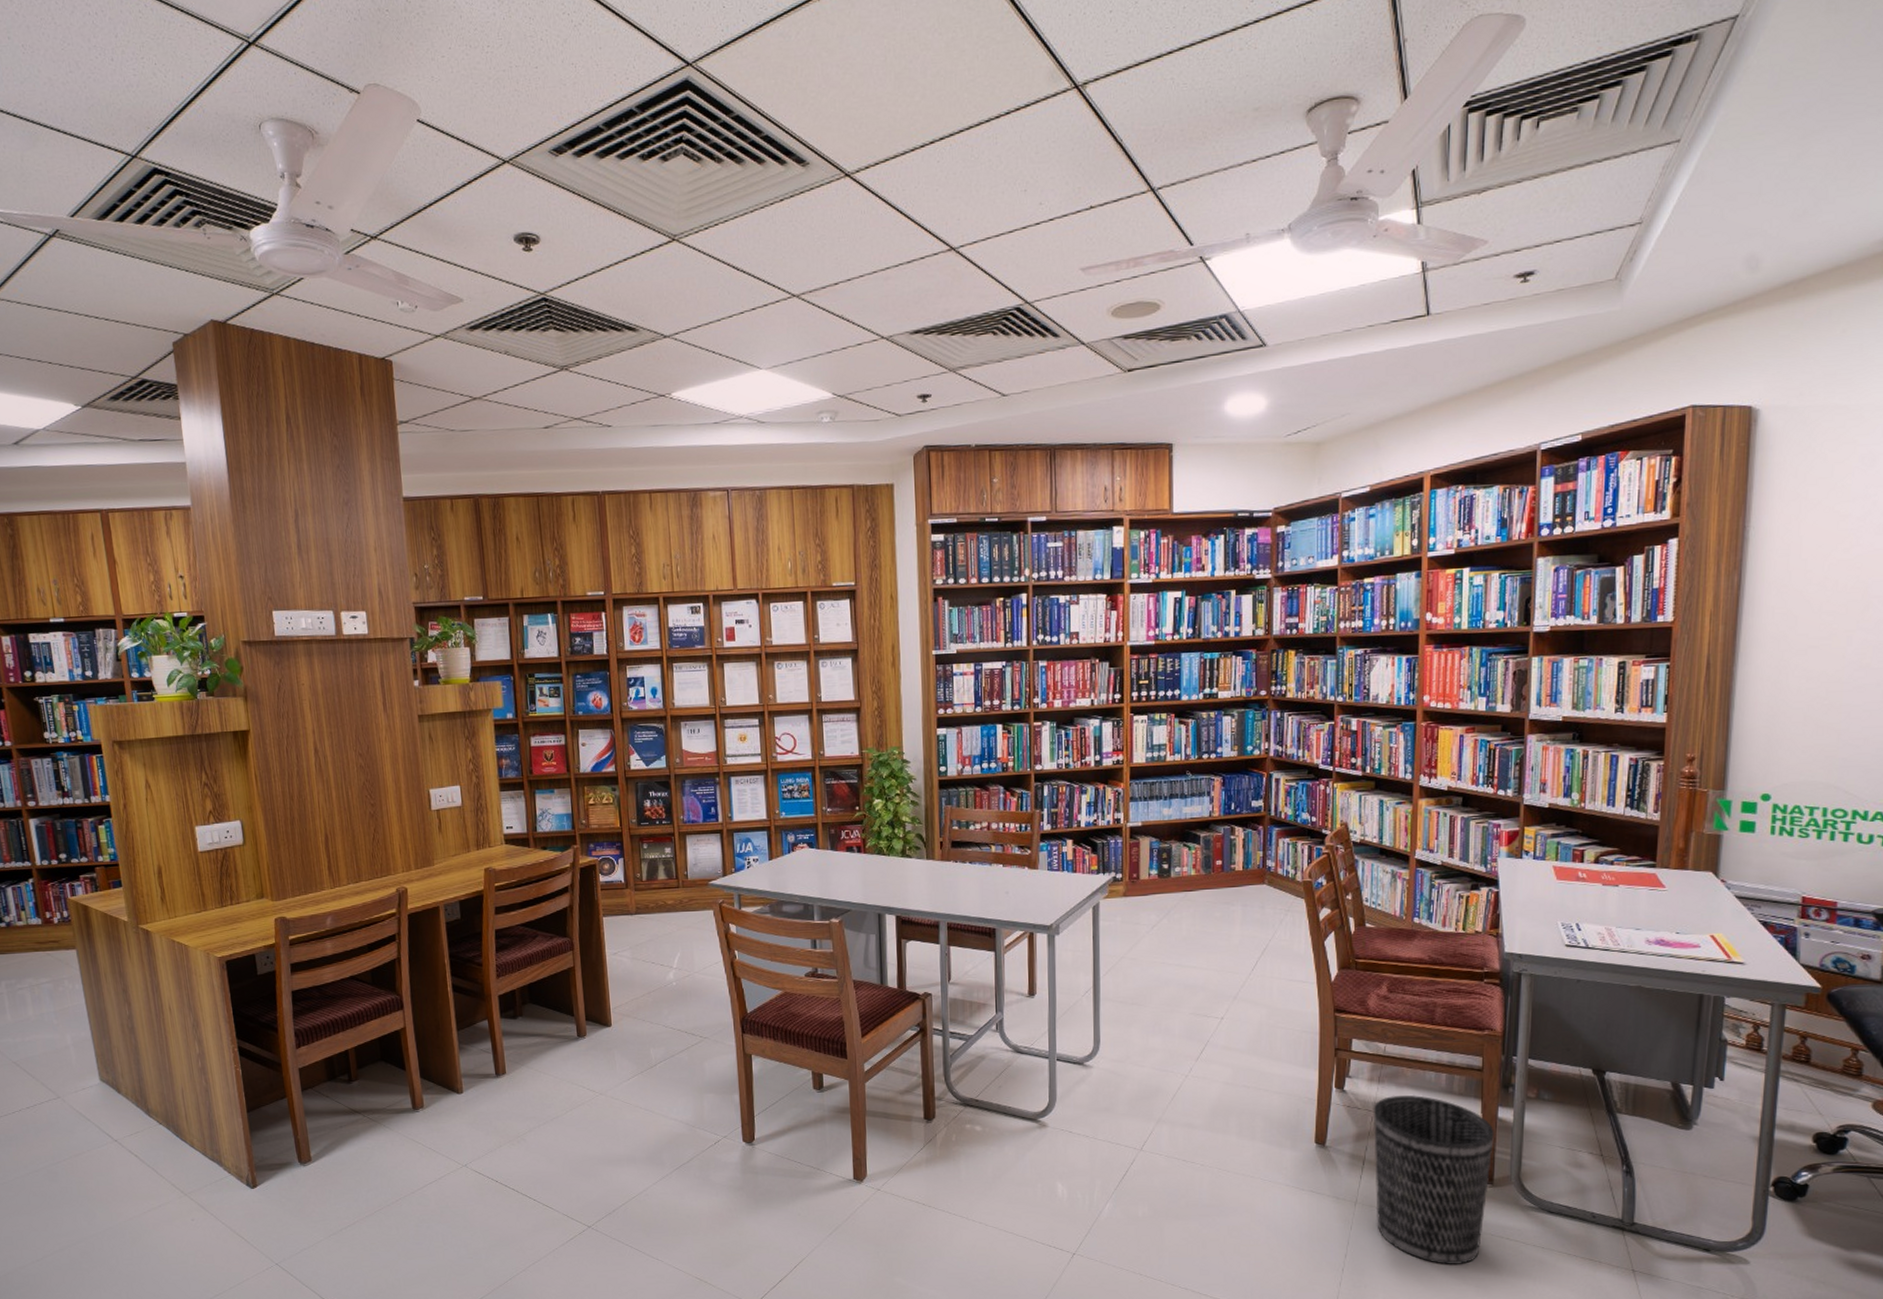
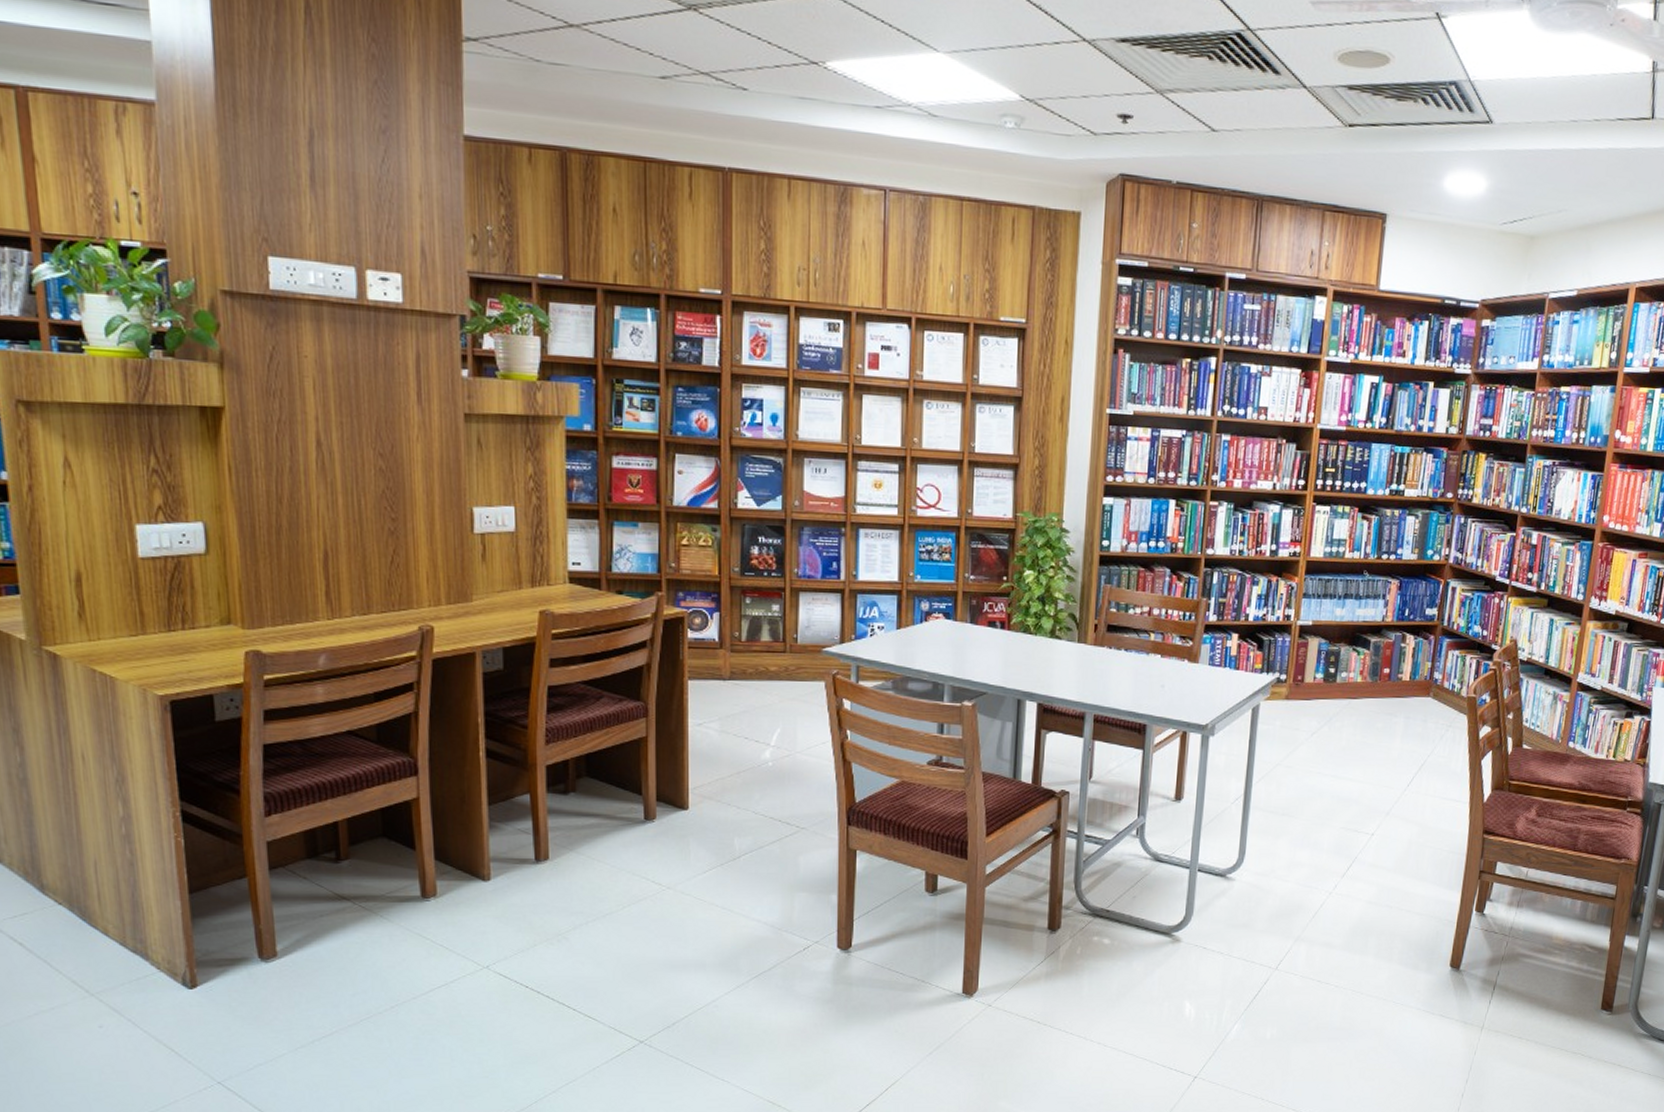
wastebasket: present [1374,1095,1494,1264] -> none [1500,920,1619,1090]

